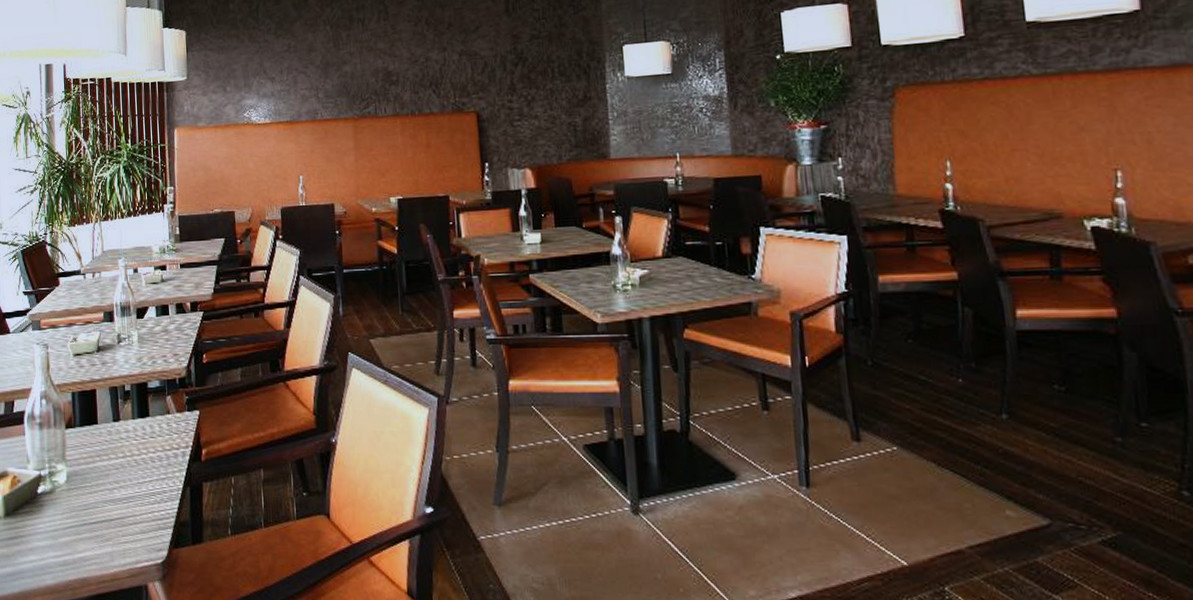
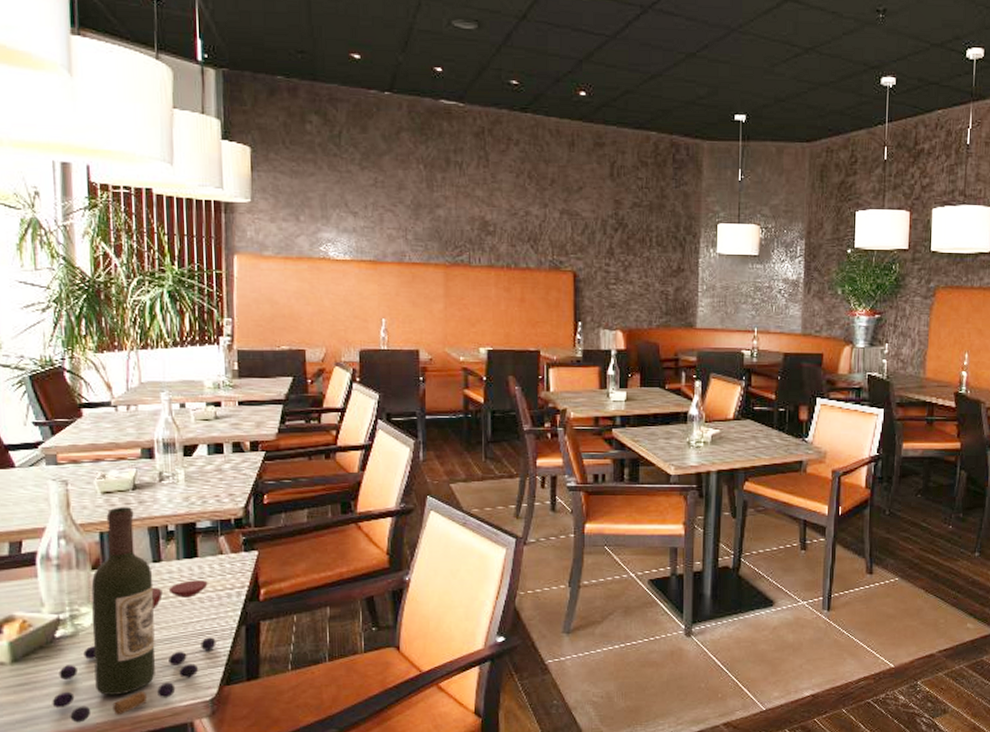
wine bottle: none [34,368,166,579] -> present [52,507,216,723]

